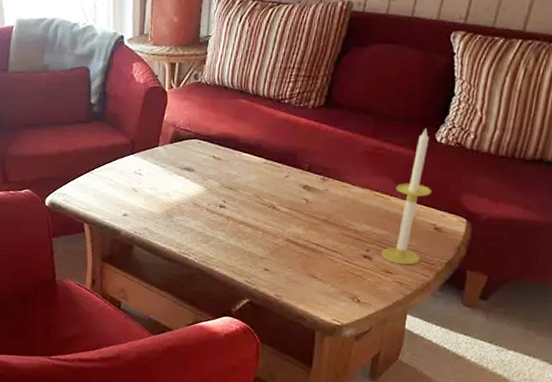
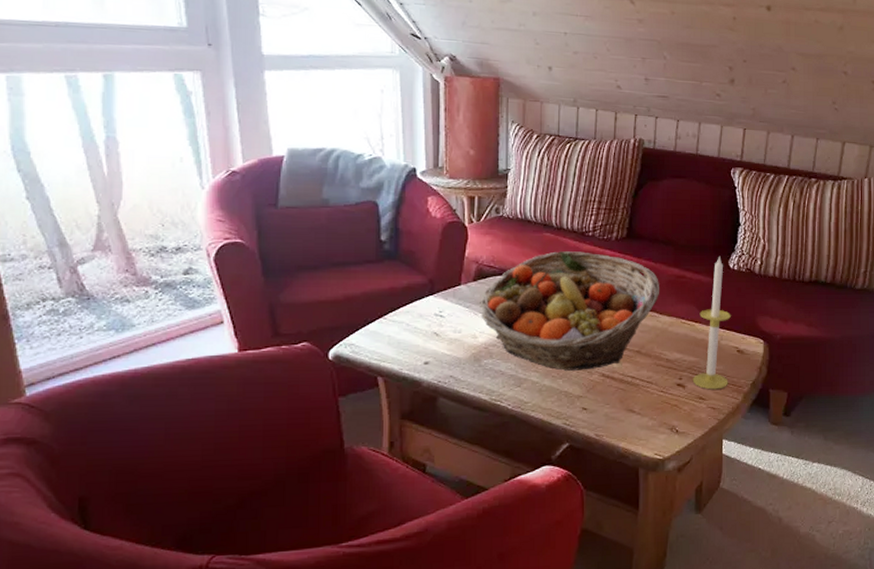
fruit basket: none [175,118,355,234] -> present [480,251,659,371]

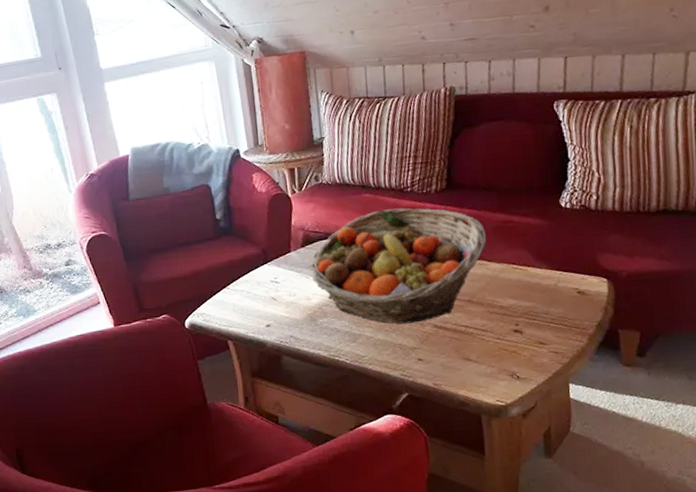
candle: present [692,256,731,390] -> none [530,195,571,334]

